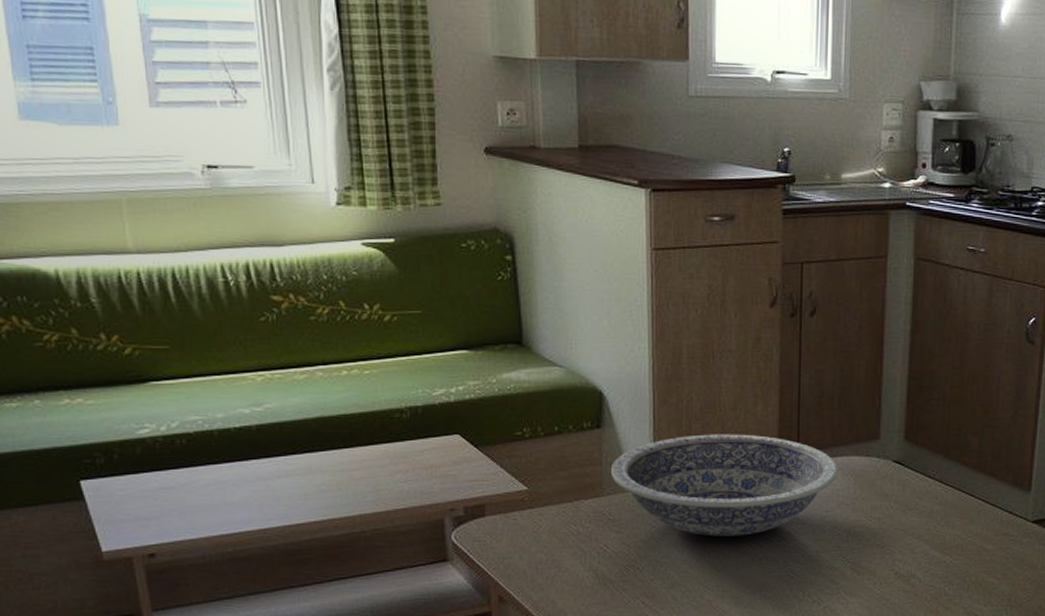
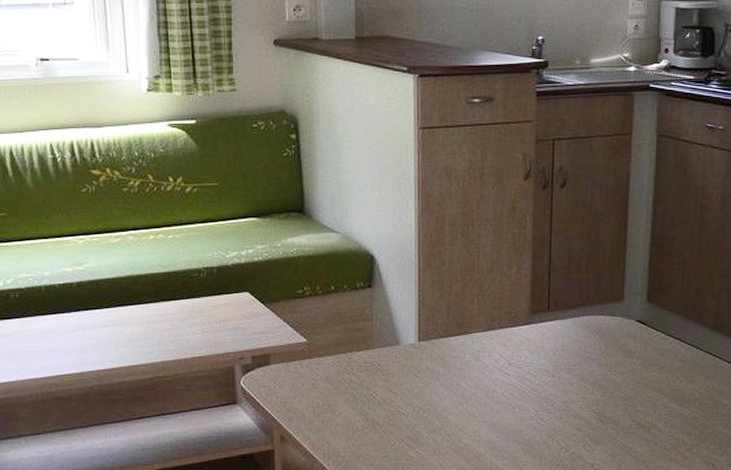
bowl: present [610,434,839,537] -> none [380,294,586,387]

